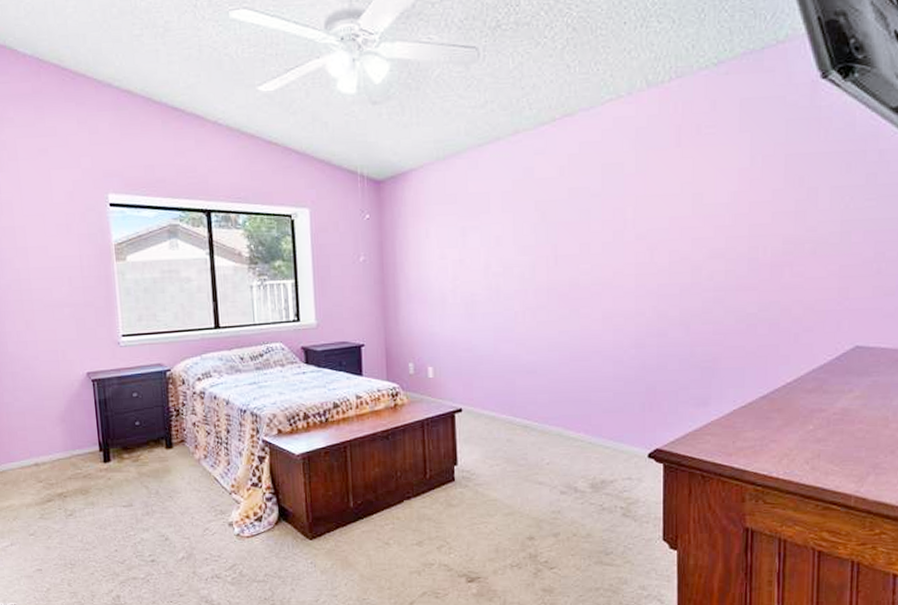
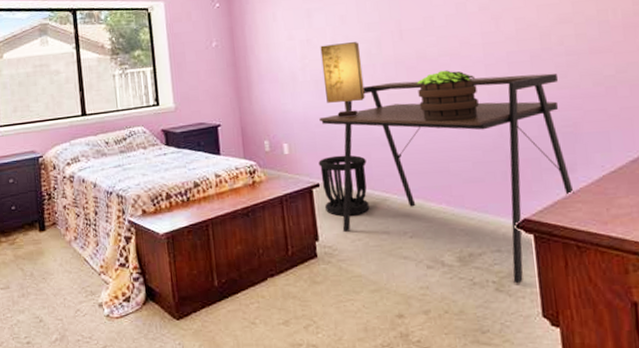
wastebasket: none [463,381,511,442] -> present [318,155,370,216]
desk: none [467,308,705,510] -> present [319,73,574,284]
table lamp: none [473,265,515,343] -> present [320,42,365,118]
potted plant: none [568,299,625,352] -> present [417,70,479,122]

